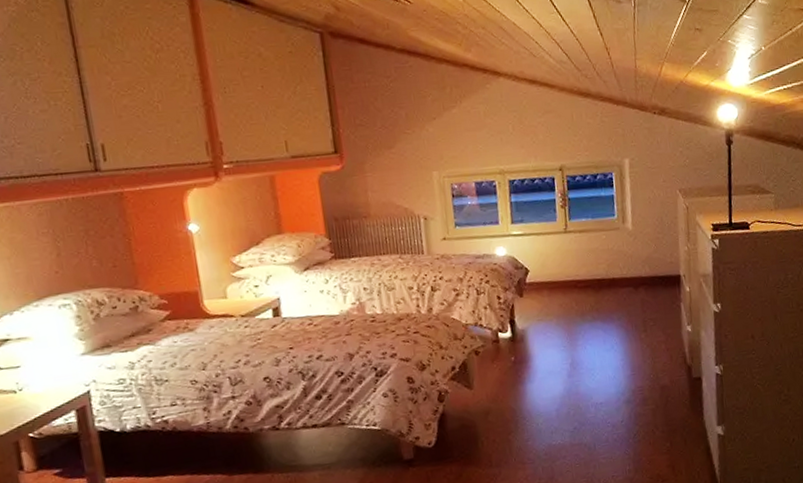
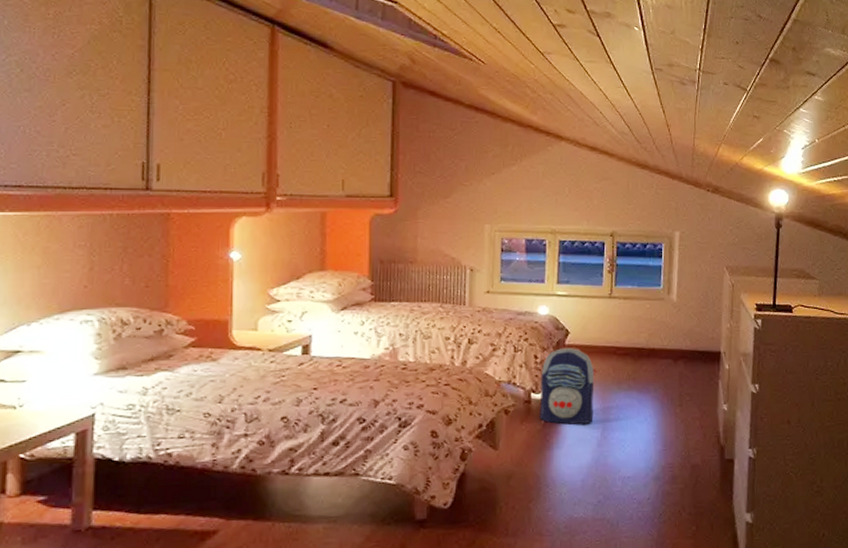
backpack: none [505,285,562,360] -> present [539,348,597,425]

